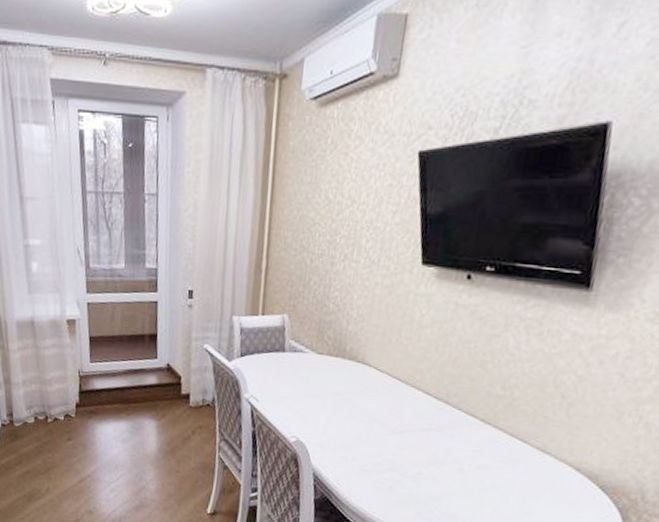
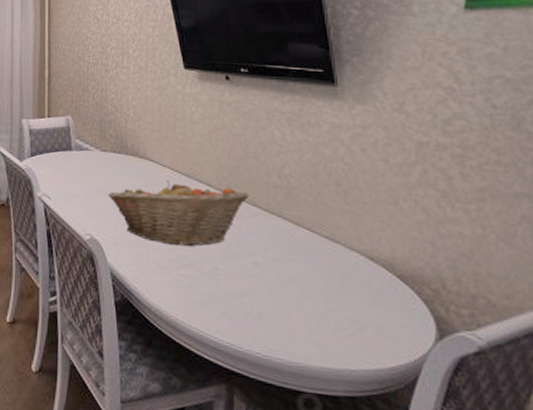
fruit basket: none [318,386,468,453] -> present [107,180,250,247]

